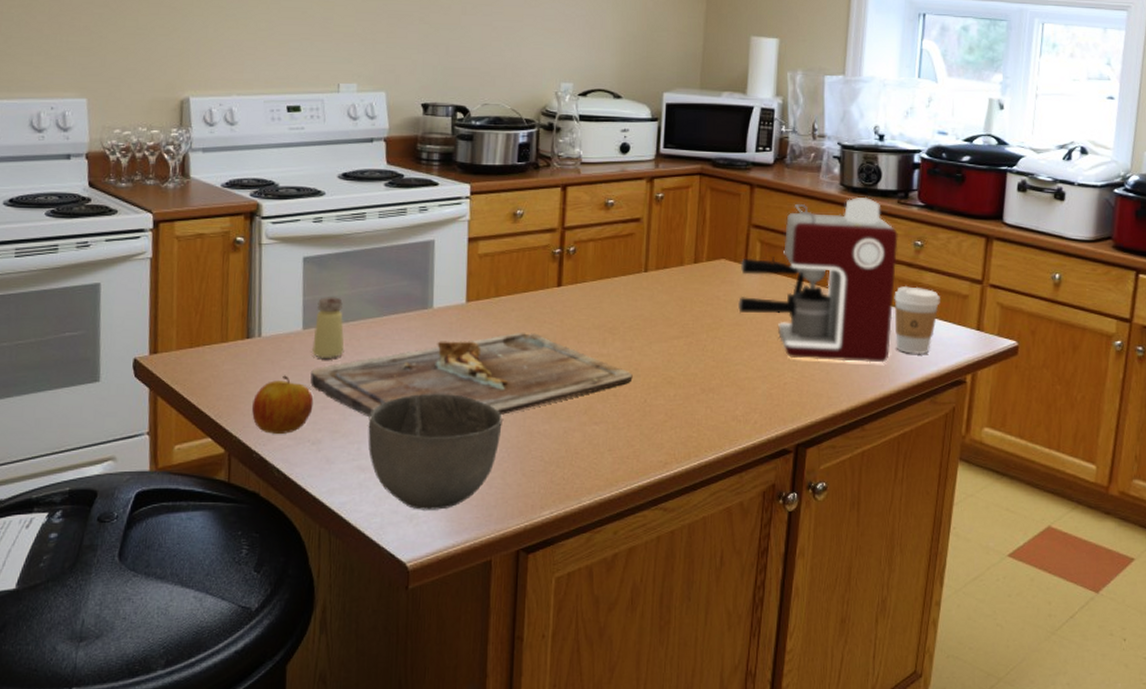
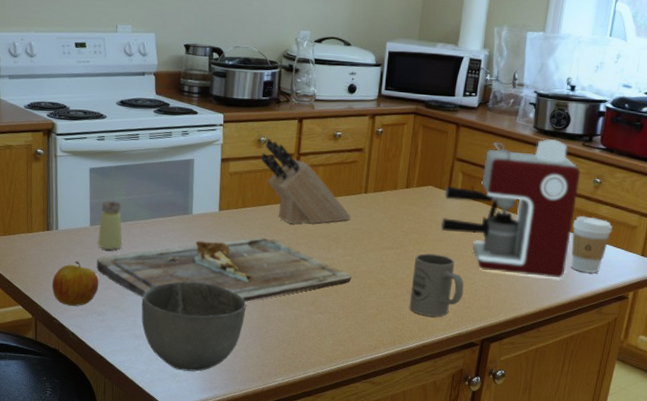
knife block: none [516,211,630,314] -> present [260,138,352,224]
mug: none [705,342,770,419] -> present [409,253,464,317]

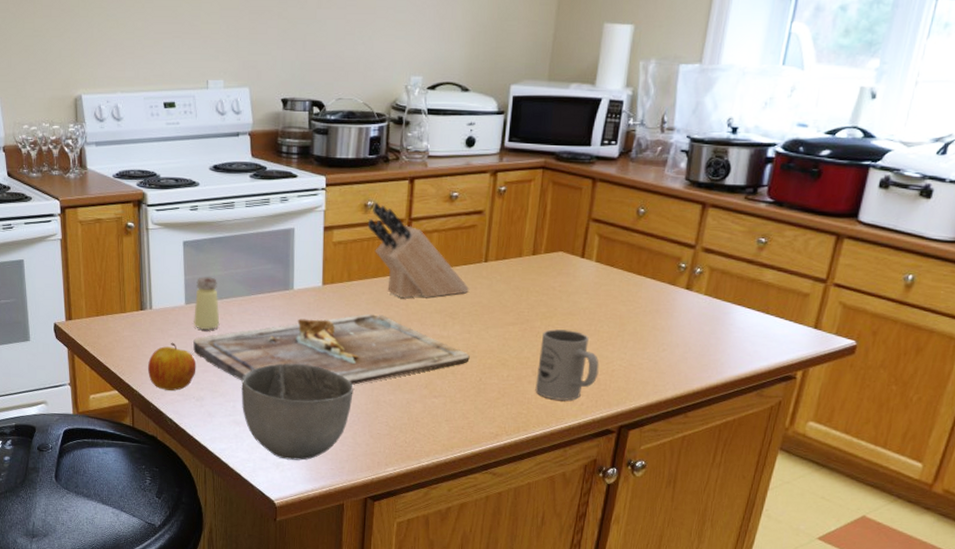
coffee maker: present [441,139,581,278] -> none [572,193,742,355]
coffee cup: present [571,216,613,273] -> none [728,283,779,349]

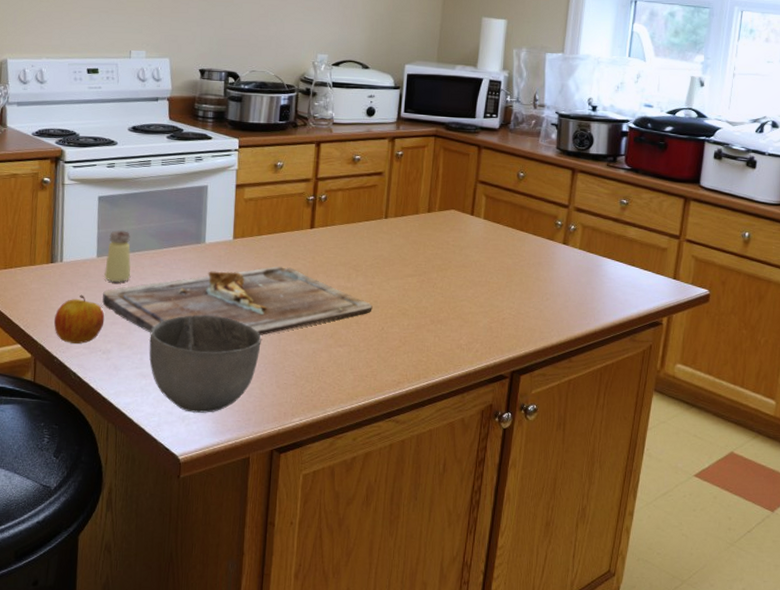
knife block: present [367,202,470,299] -> none [277,163,372,252]
mug: present [535,329,599,401] -> none [434,280,491,348]

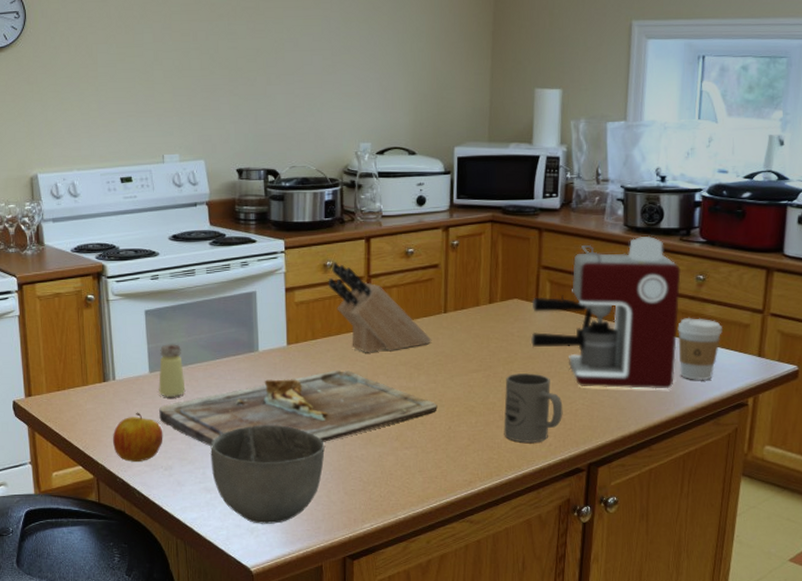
knife block: none [277,163,372,252] -> present [328,262,432,353]
mug: none [434,280,491,348] -> present [504,373,563,443]
coffee maker: none [465,160,606,304] -> present [531,236,681,389]
coffee cup: none [600,238,642,298] -> present [677,318,722,380]

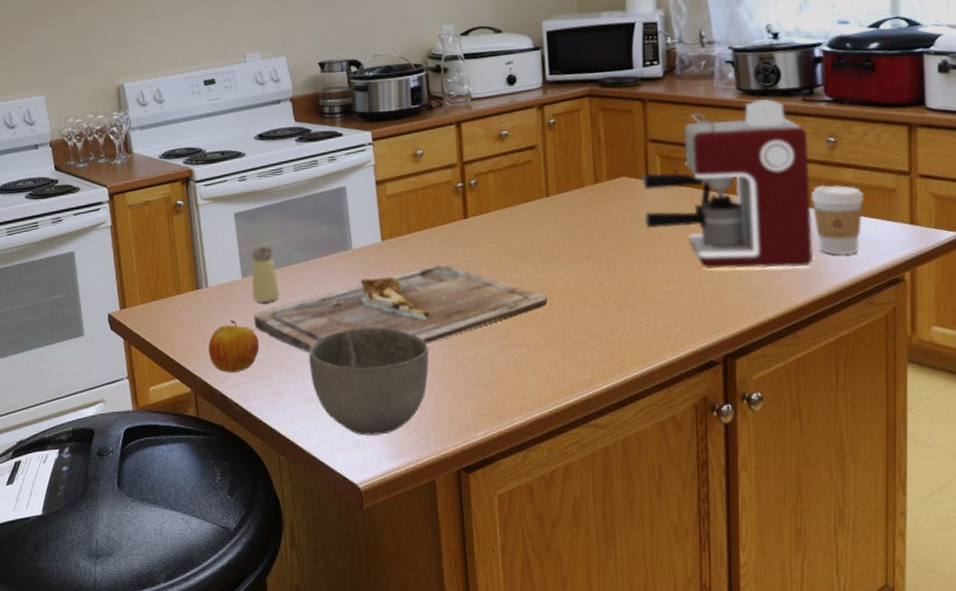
knife block: present [328,262,432,353] -> none [419,150,536,245]
mug: present [504,373,563,443] -> none [620,257,689,335]

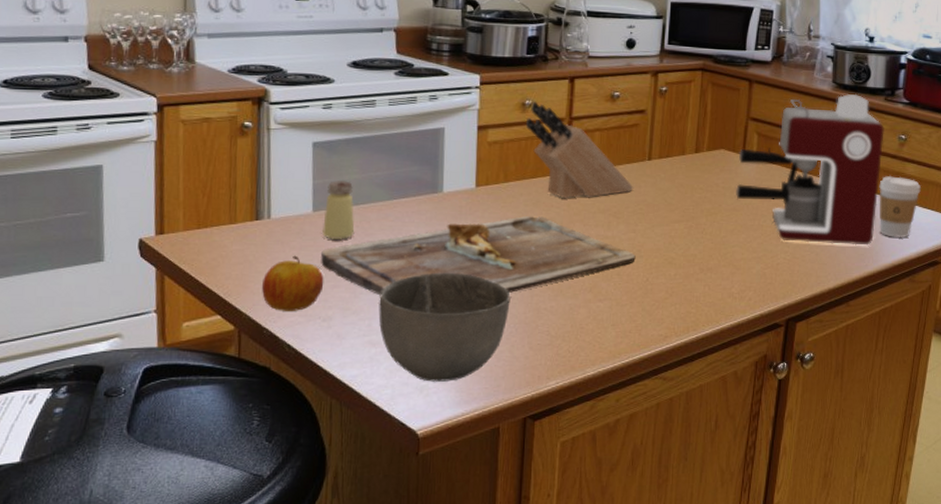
knife block: none [419,150,536,245] -> present [525,101,634,199]

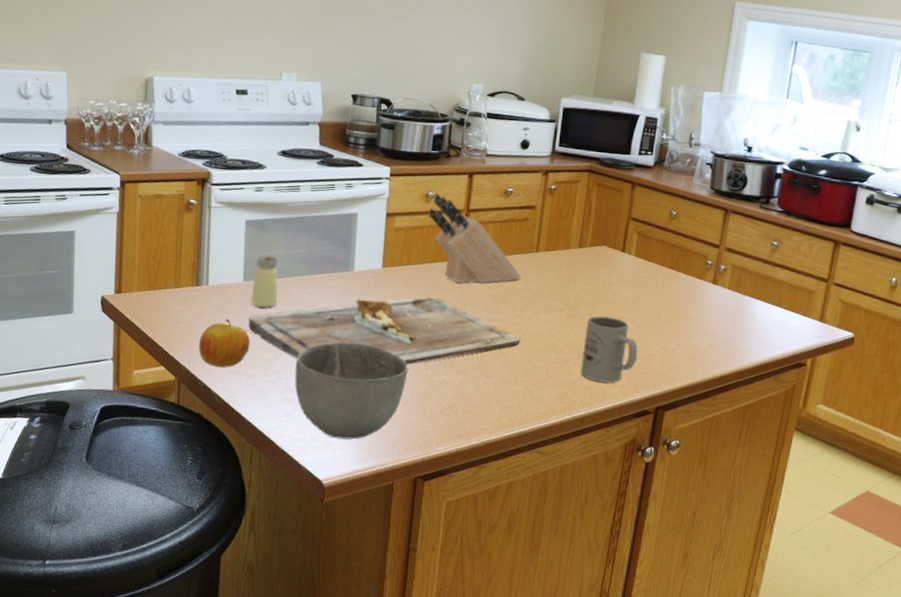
mug: none [703,225,764,296] -> present [580,316,638,383]
coffee maker: present [736,94,884,245] -> none [614,200,758,343]
coffee cup: present [879,176,921,237] -> none [748,279,790,339]

